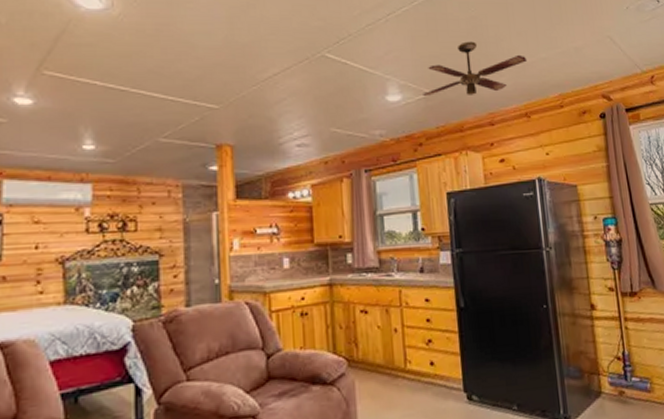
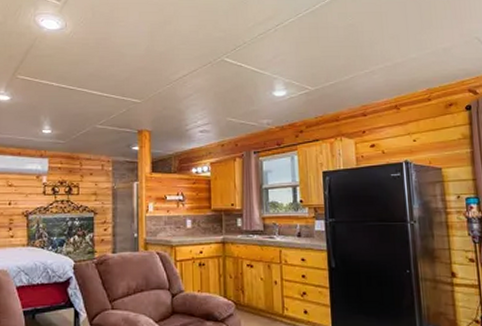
ceiling fan: present [423,41,528,96] -> none [304,45,399,91]

